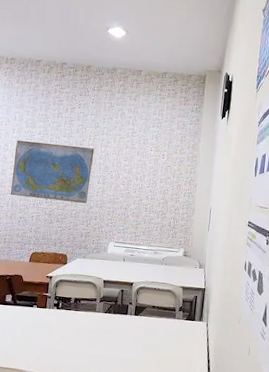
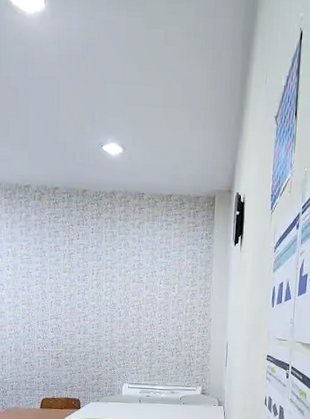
world map: present [10,140,95,204] -> none [12,278,99,344]

